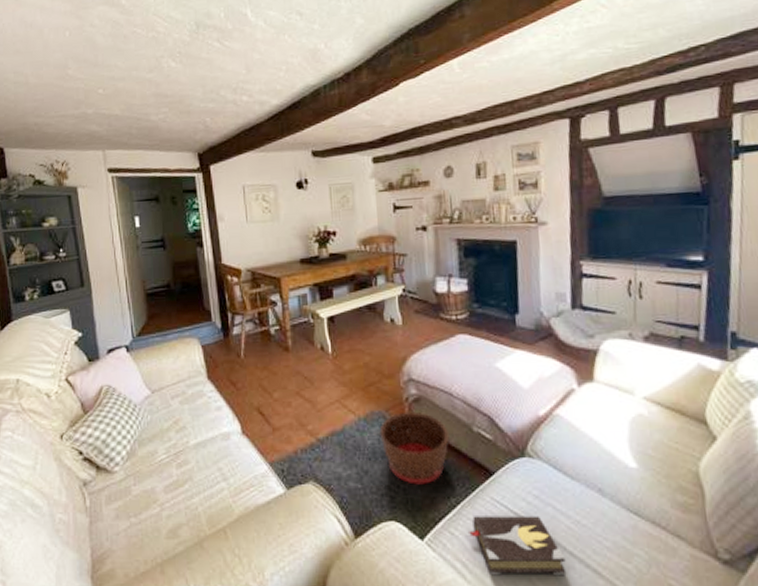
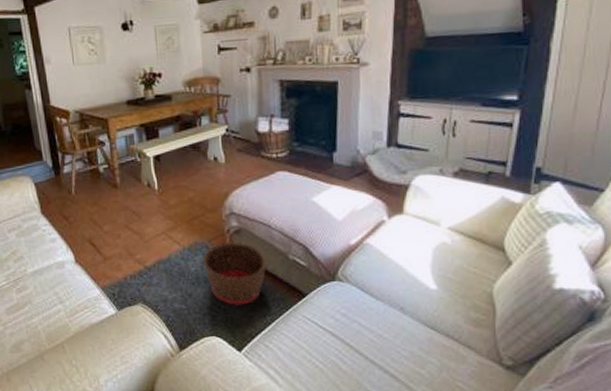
hardback book: present [467,516,567,575] -> none [280,331,367,379]

